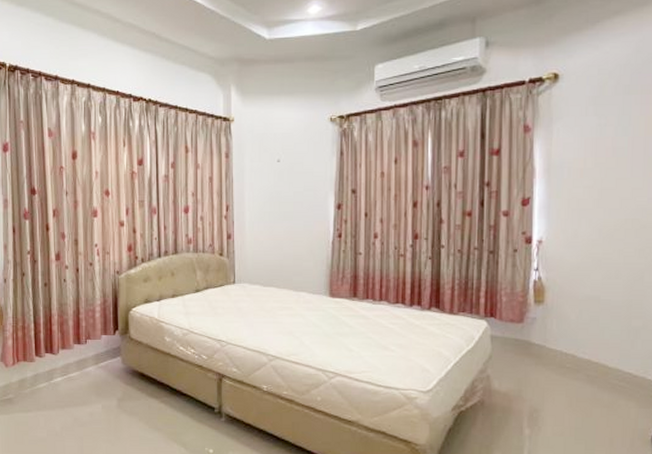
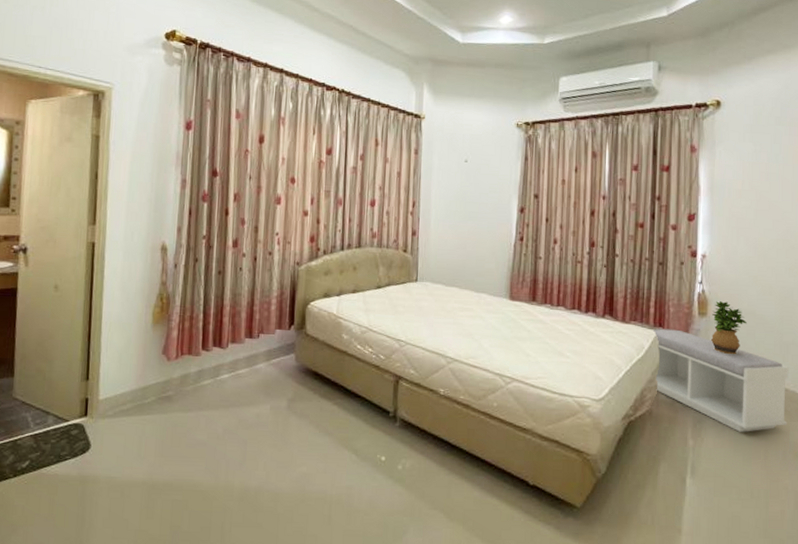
bench: none [482,319,638,420] -> present [651,329,789,432]
potted plant: none [548,288,589,343] -> present [710,301,747,355]

